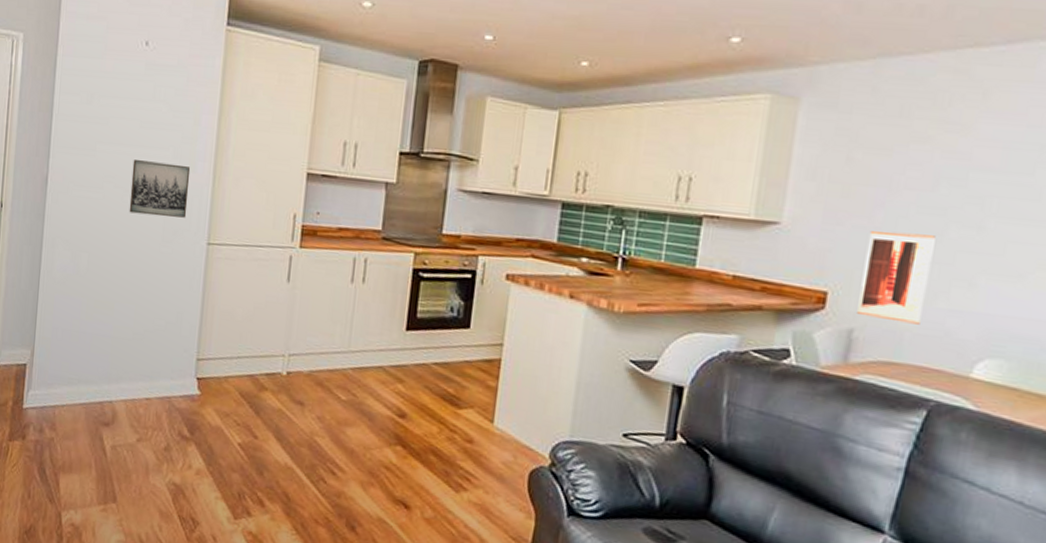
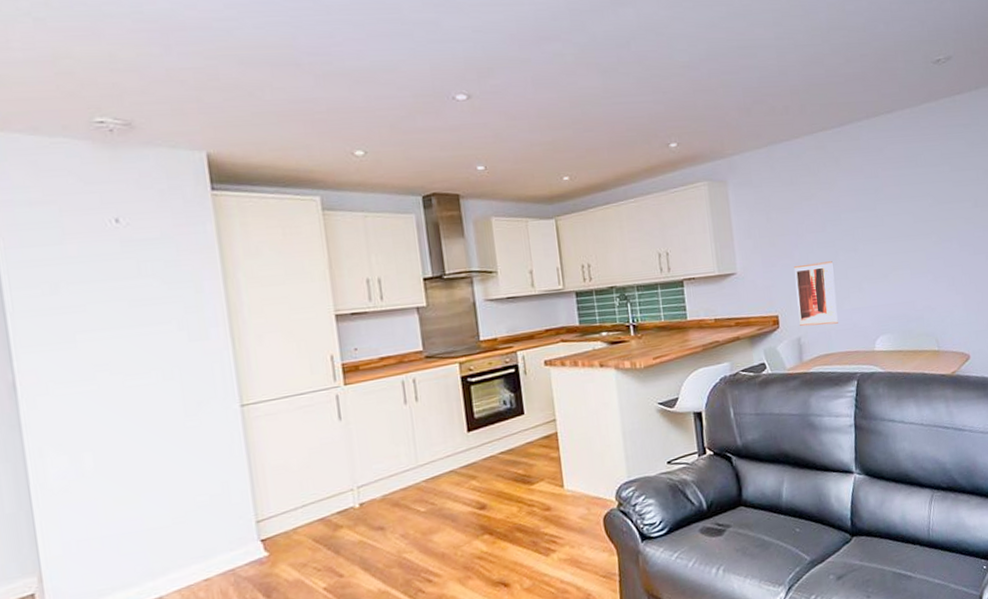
wall art: present [129,160,191,218] -> none [128,335,209,397]

